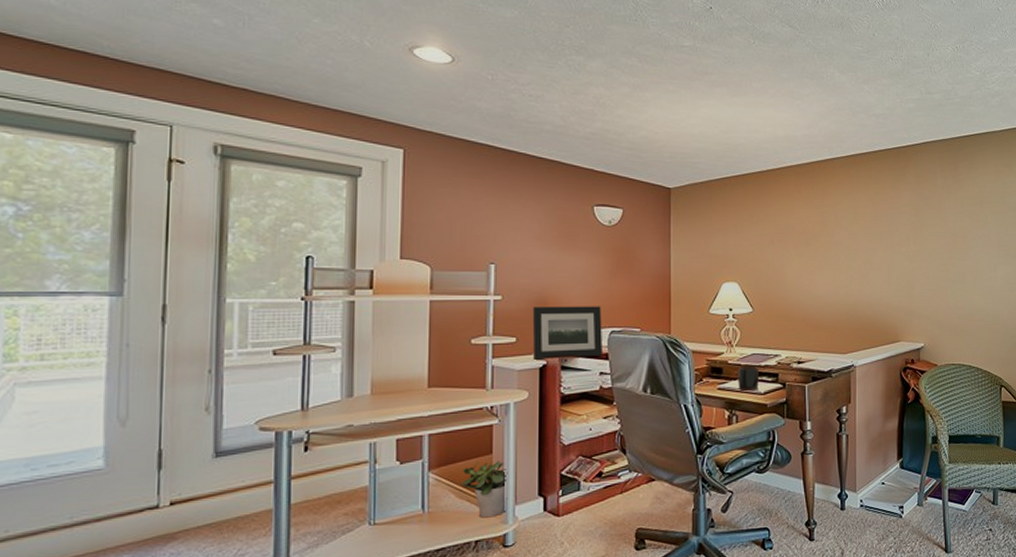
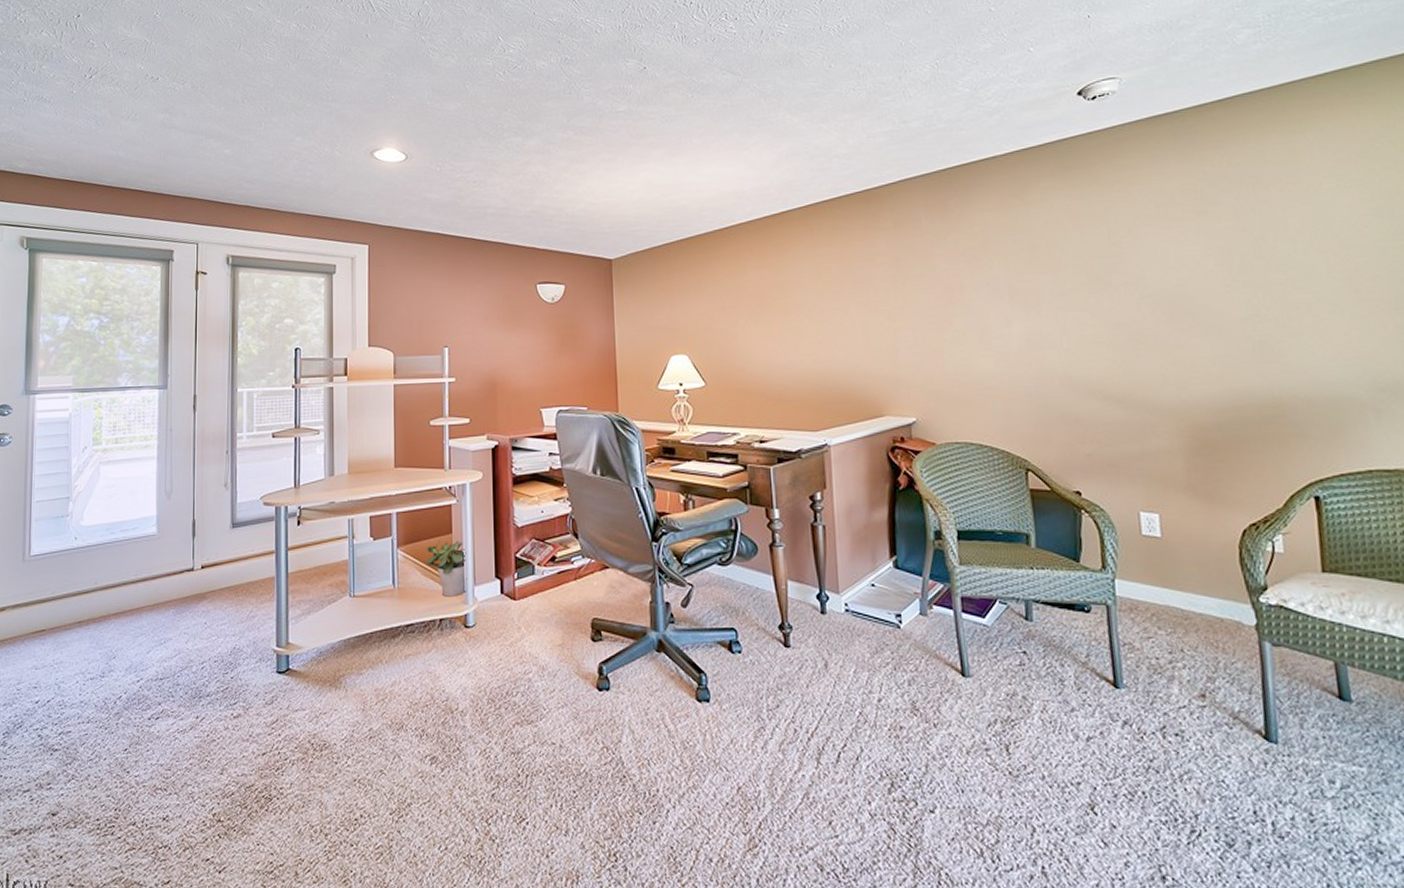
picture frame: present [532,306,604,360] -> none [483,385,552,440]
mug: present [738,365,759,391] -> none [692,445,716,473]

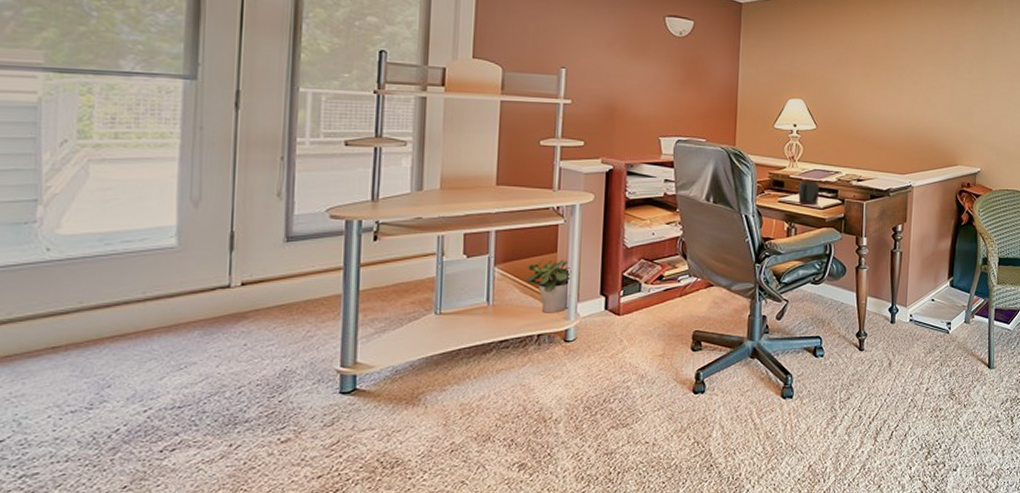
mug: none [692,445,716,473] -> present [798,180,819,205]

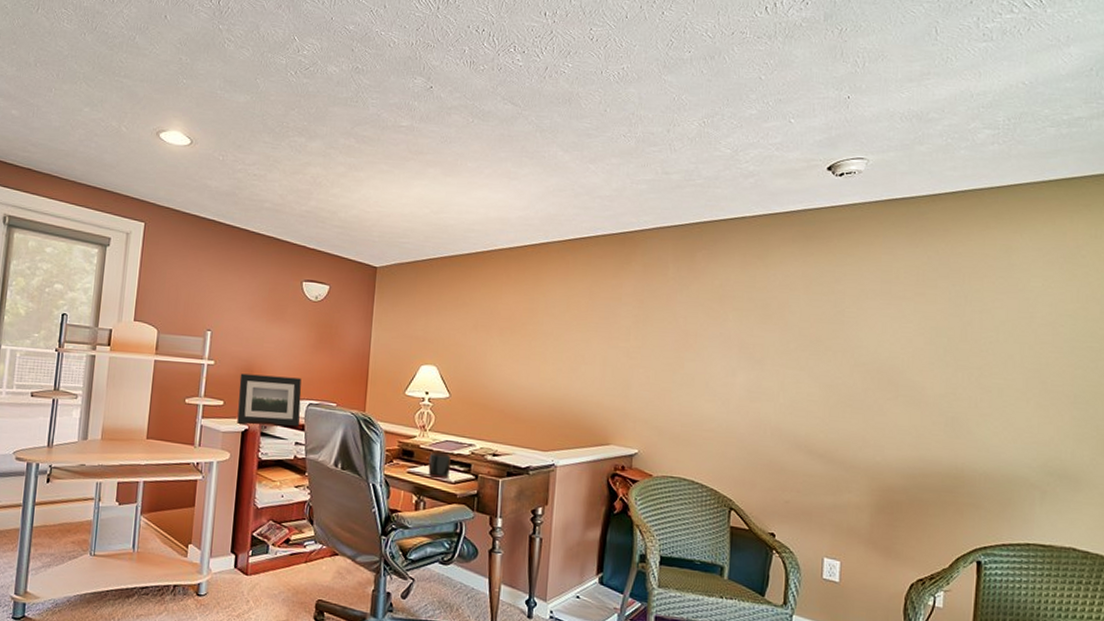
potted plant: present [526,259,571,313] -> none [166,512,206,566]
picture frame: none [600,112,669,165] -> present [237,373,302,427]

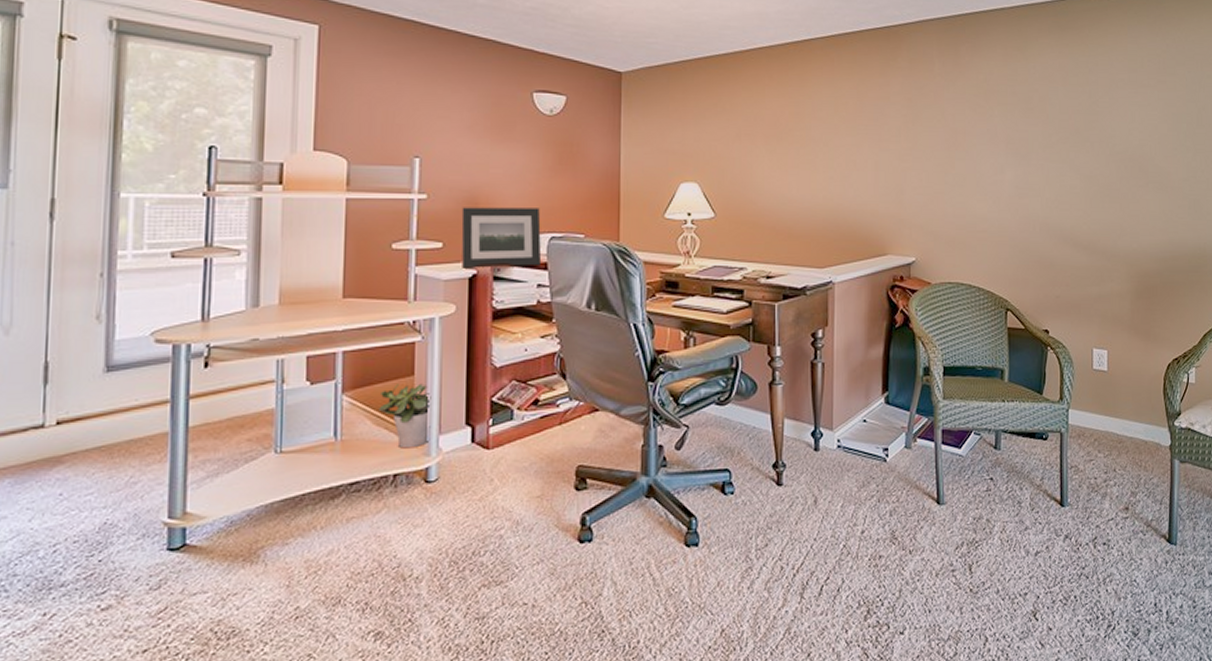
potted plant: none [166,512,206,566] -> present [379,383,431,449]
mug: present [428,452,451,478] -> none [696,280,721,309]

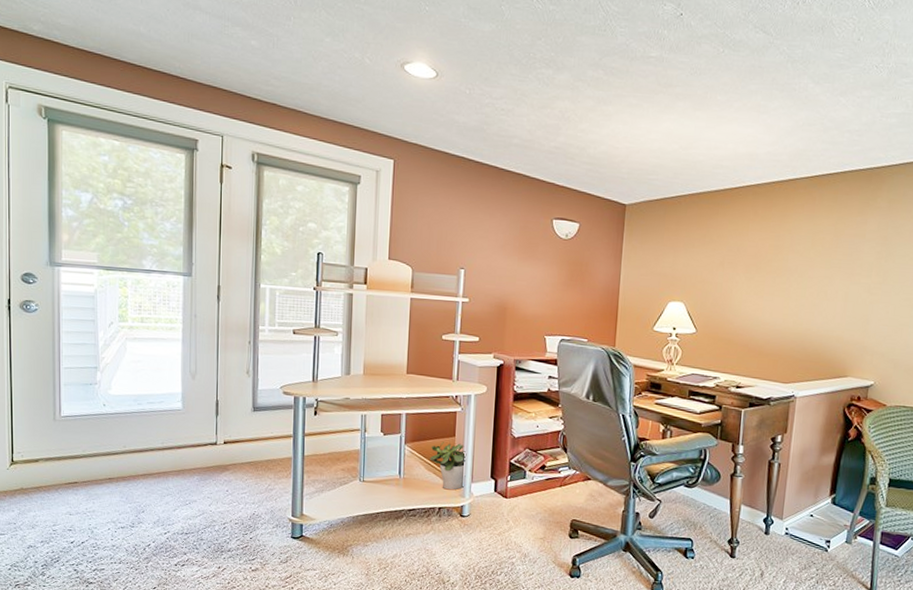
picture frame: present [461,207,542,268] -> none [492,310,554,362]

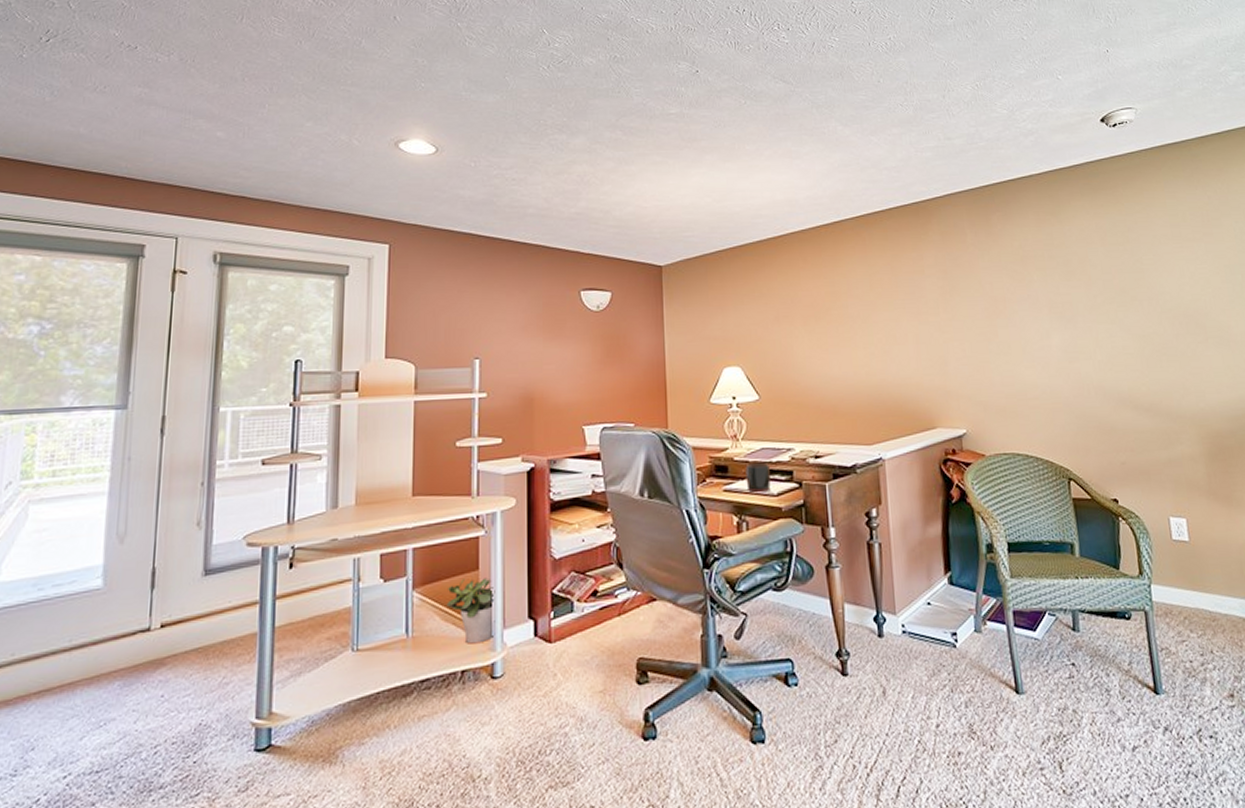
mug: none [674,384,697,409] -> present [745,462,771,492]

